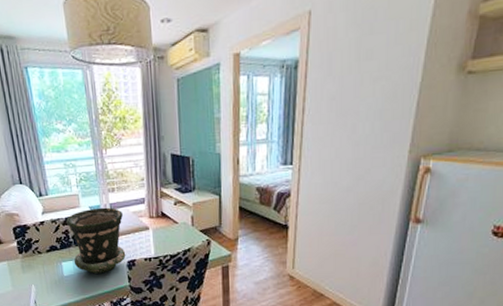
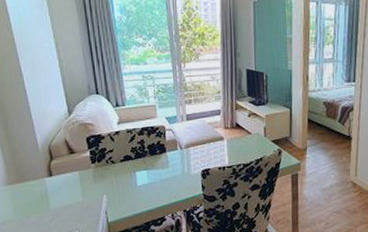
flower pot: present [66,207,126,274] -> none [142,118,201,183]

